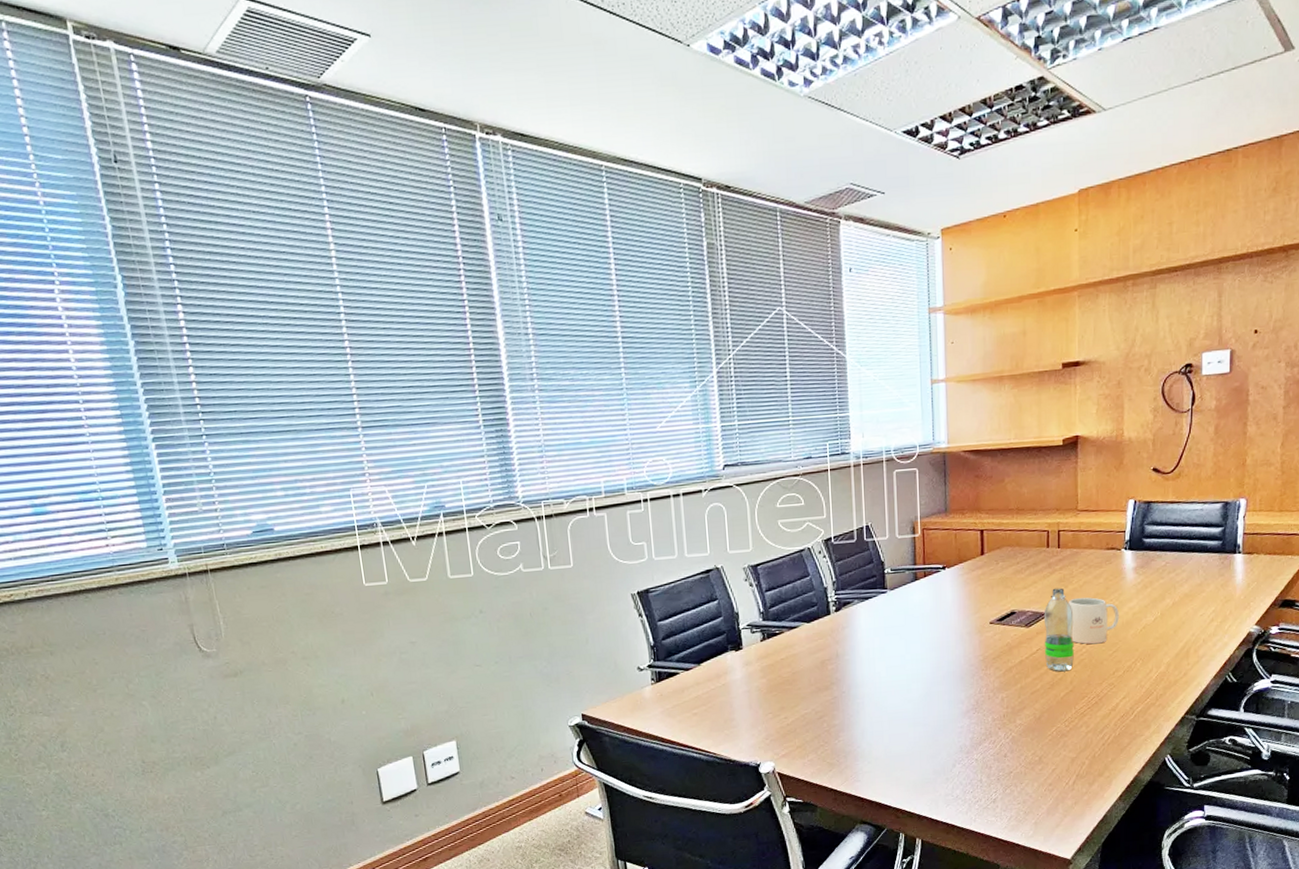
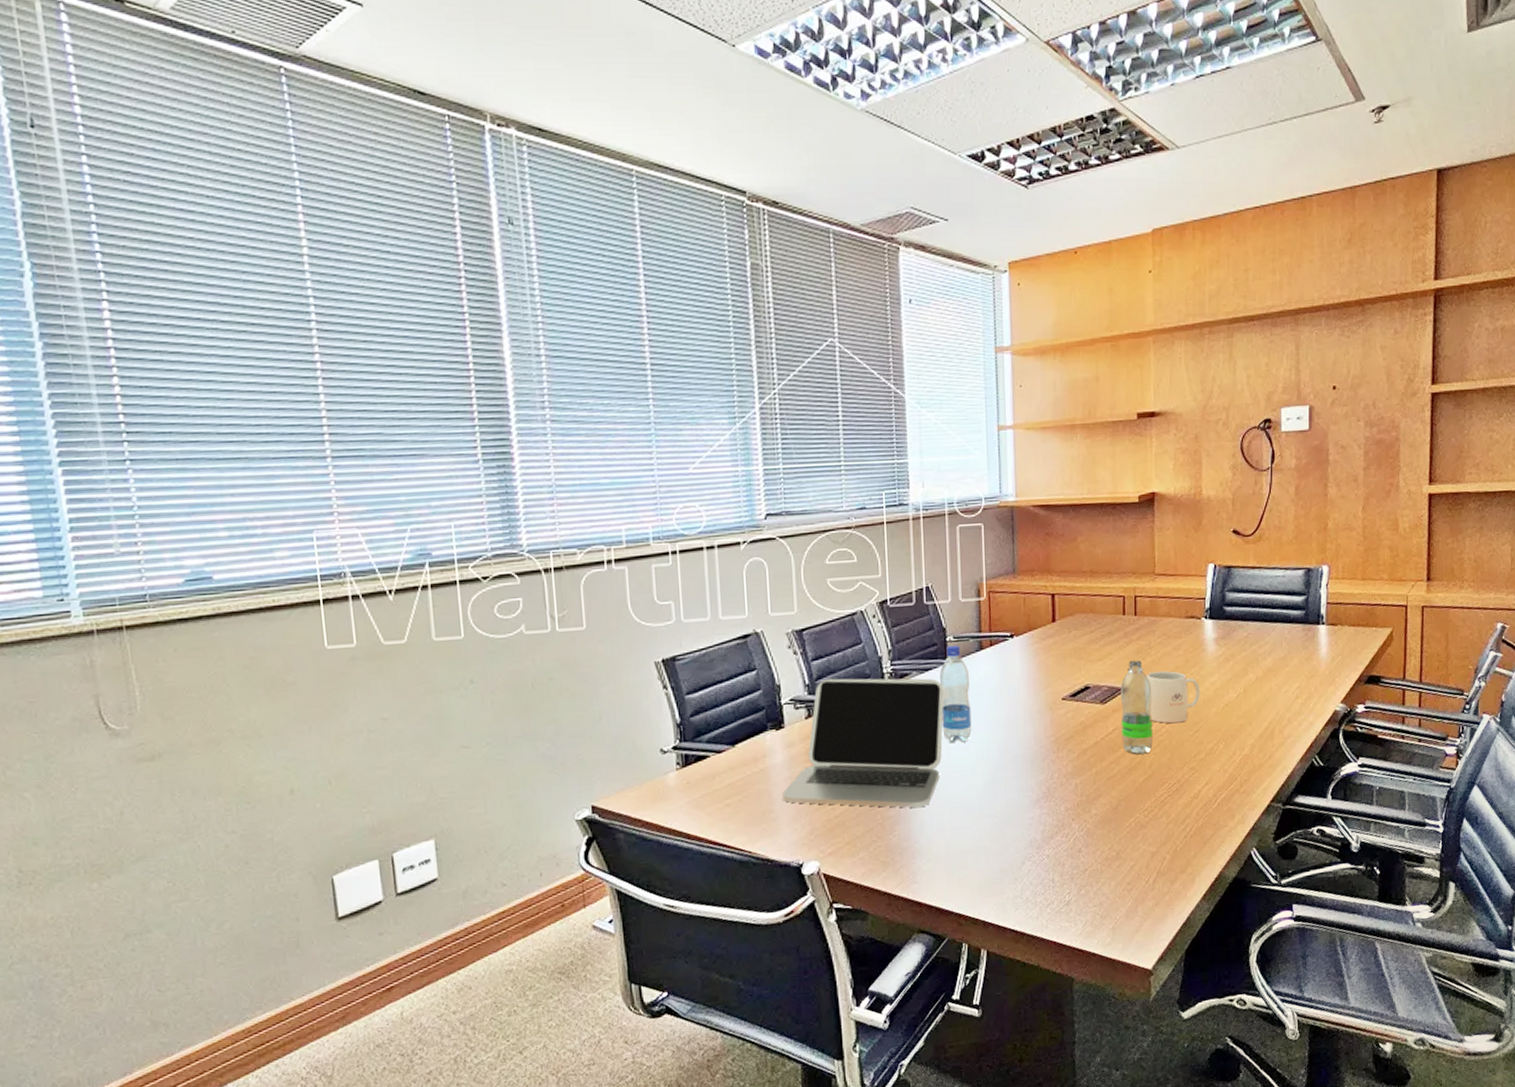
laptop: none [741,606,883,718] -> present [782,678,944,808]
bottle: none [879,576,908,662] -> present [940,645,972,744]

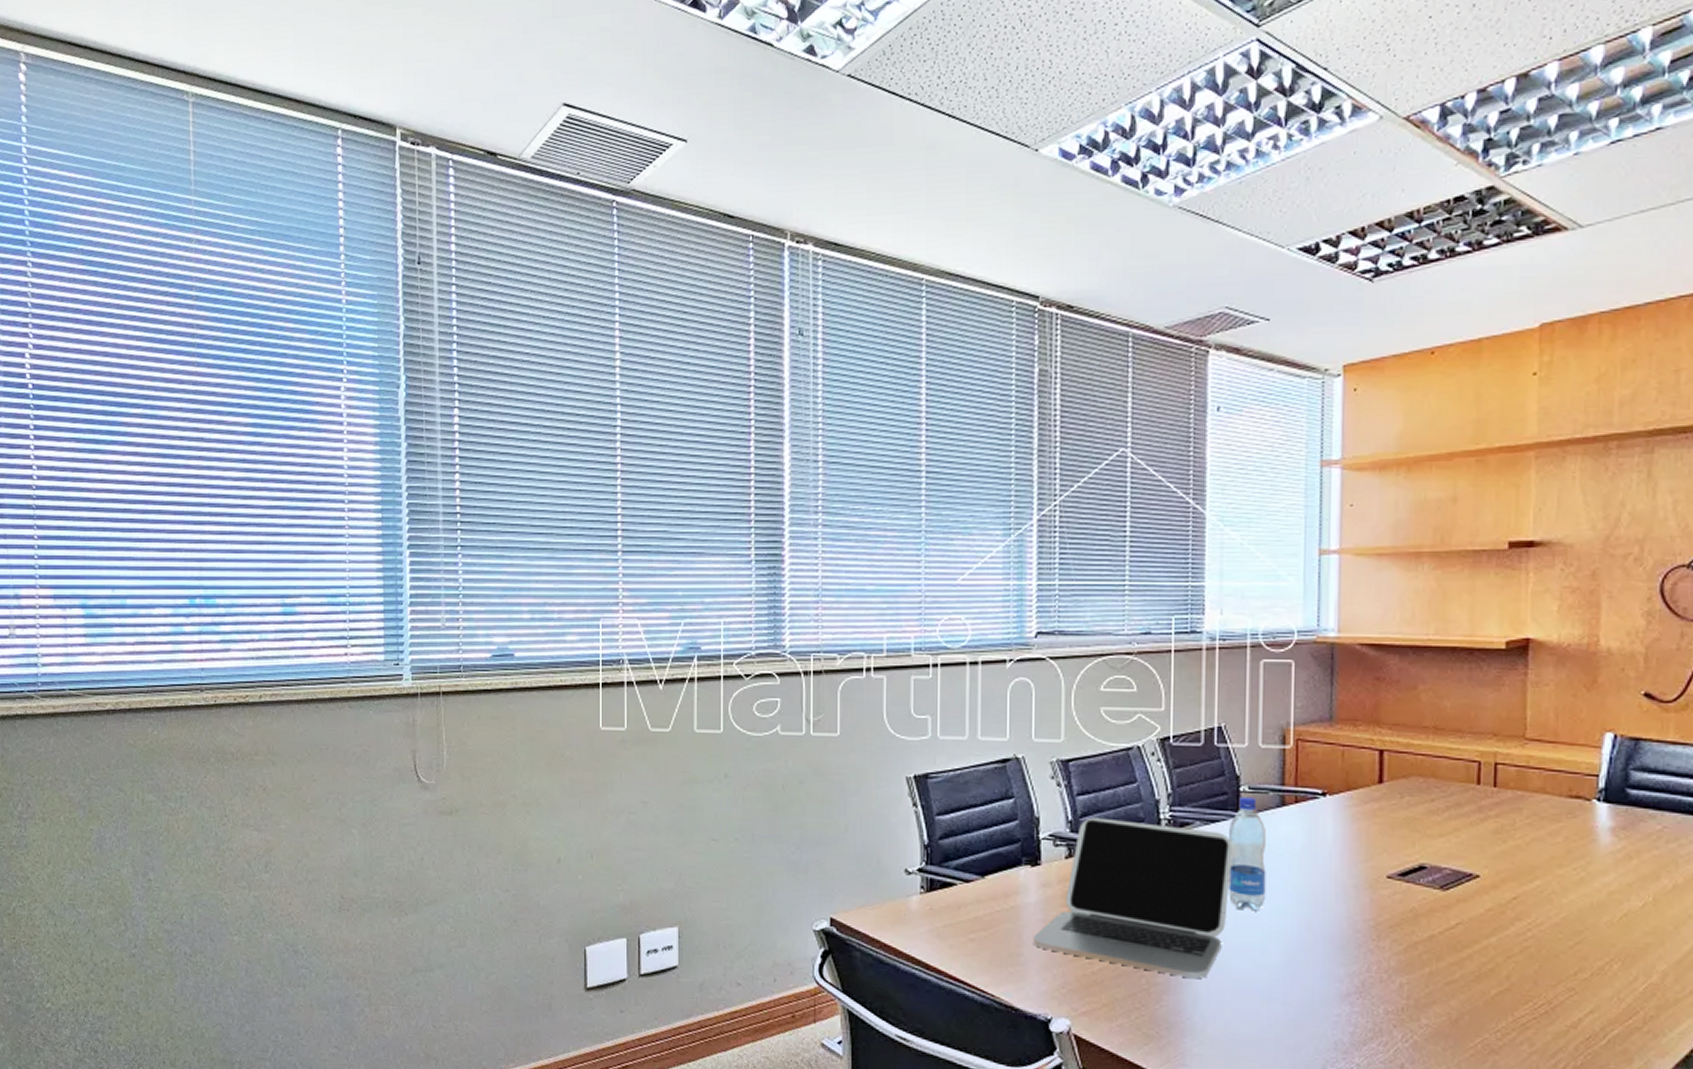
bottle: present [1120,660,1153,755] -> none [1467,841,1515,961]
mug: present [1146,670,1201,724] -> none [1507,858,1588,929]

